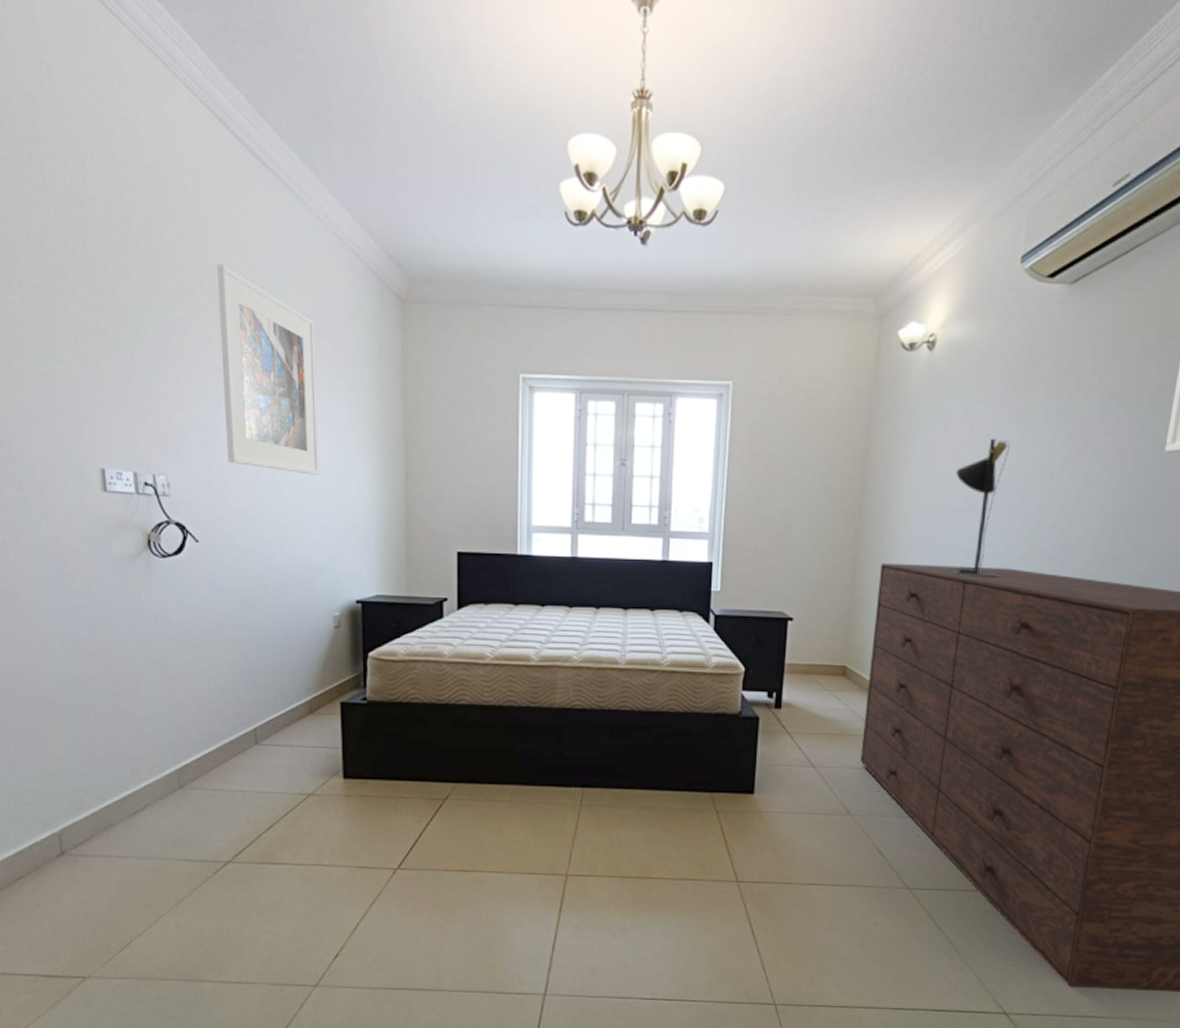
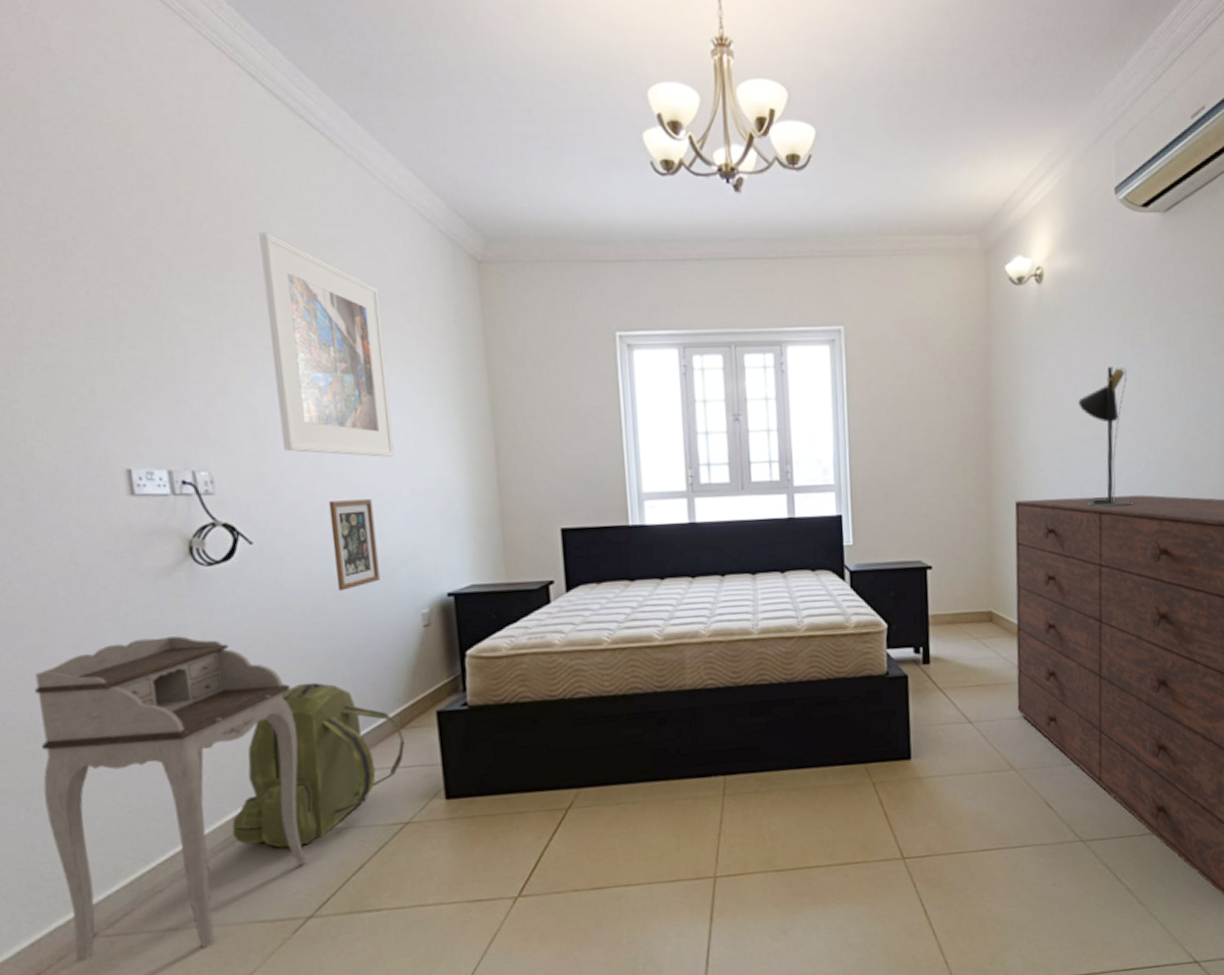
desk: none [25,615,228,875] -> present [35,636,307,962]
backpack: none [171,666,312,803] -> present [232,682,405,848]
picture frame: none [262,510,301,590] -> present [328,499,380,591]

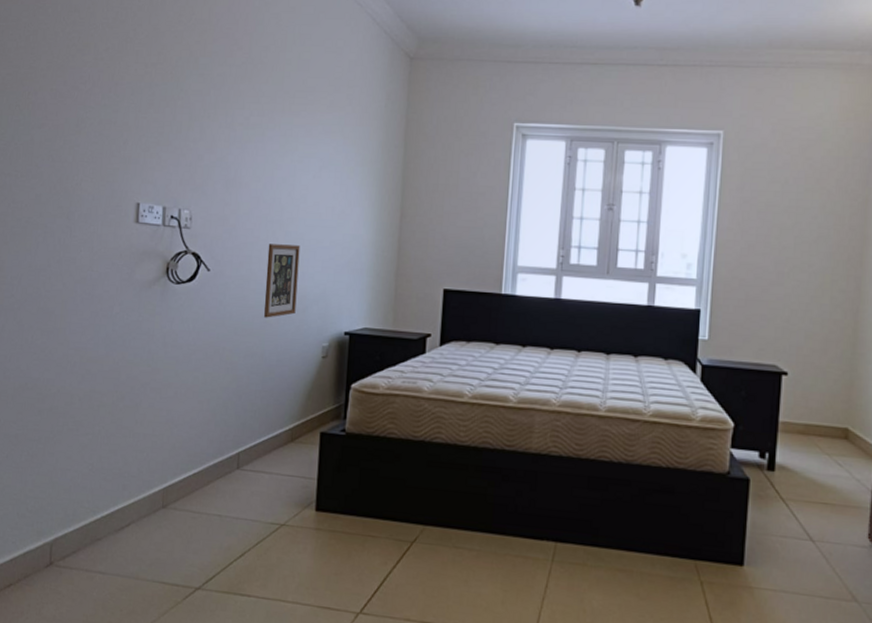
desk: present [35,636,307,962] -> none [36,334,217,595]
backpack: present [232,682,405,848] -> none [156,389,292,526]
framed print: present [259,232,395,457] -> none [244,29,333,213]

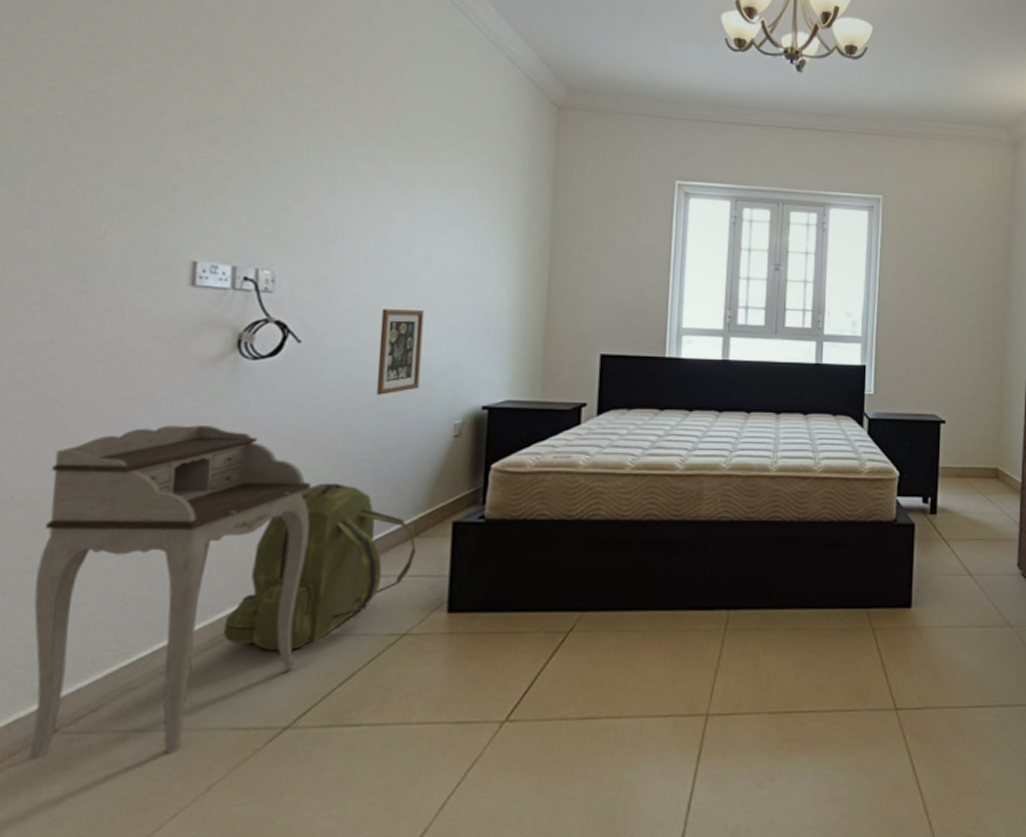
desk: none [36,334,217,595] -> present [29,425,312,759]
backpack: none [156,389,292,526] -> present [223,483,416,651]

